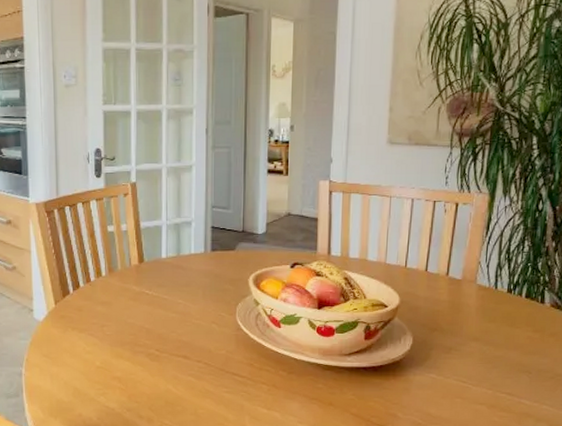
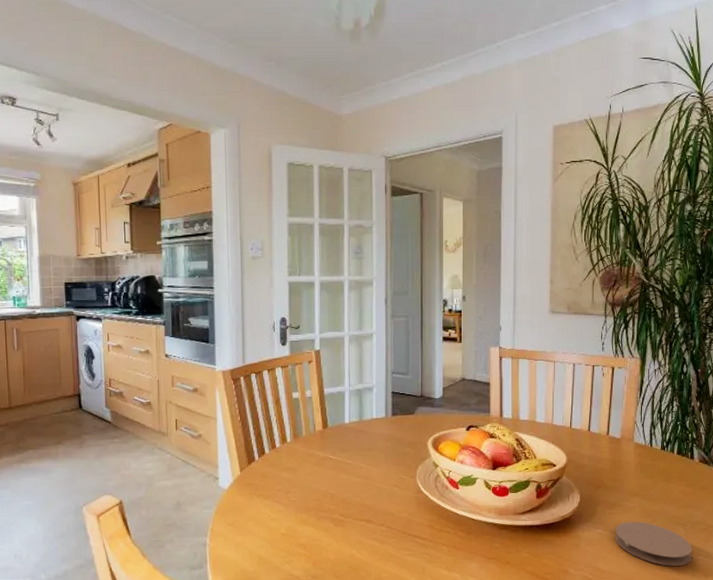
coaster: none [449,366,537,414] -> present [615,521,692,566]

